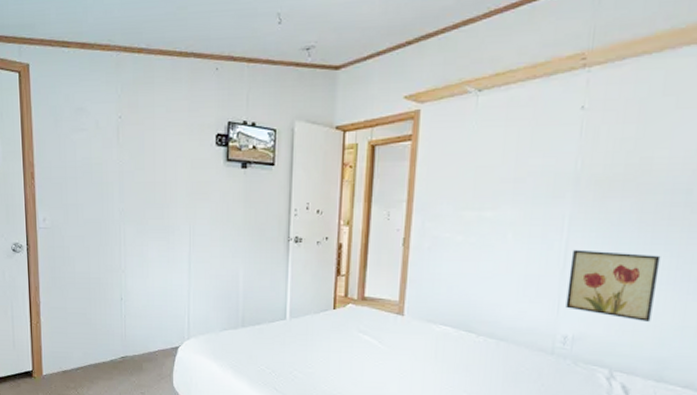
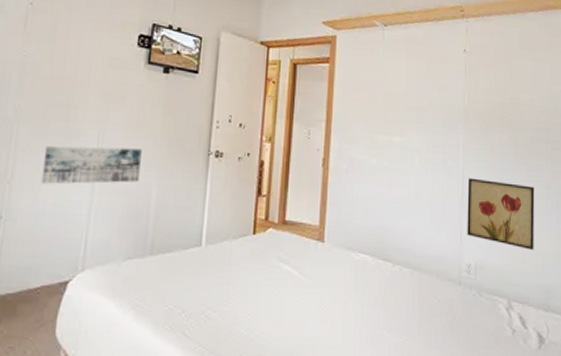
wall art: none [147,239,228,272] -> present [41,145,142,185]

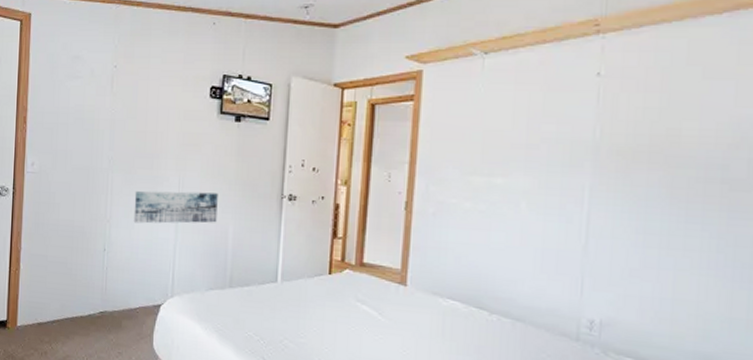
wall art: present [467,177,535,250] -> none [590,224,698,310]

